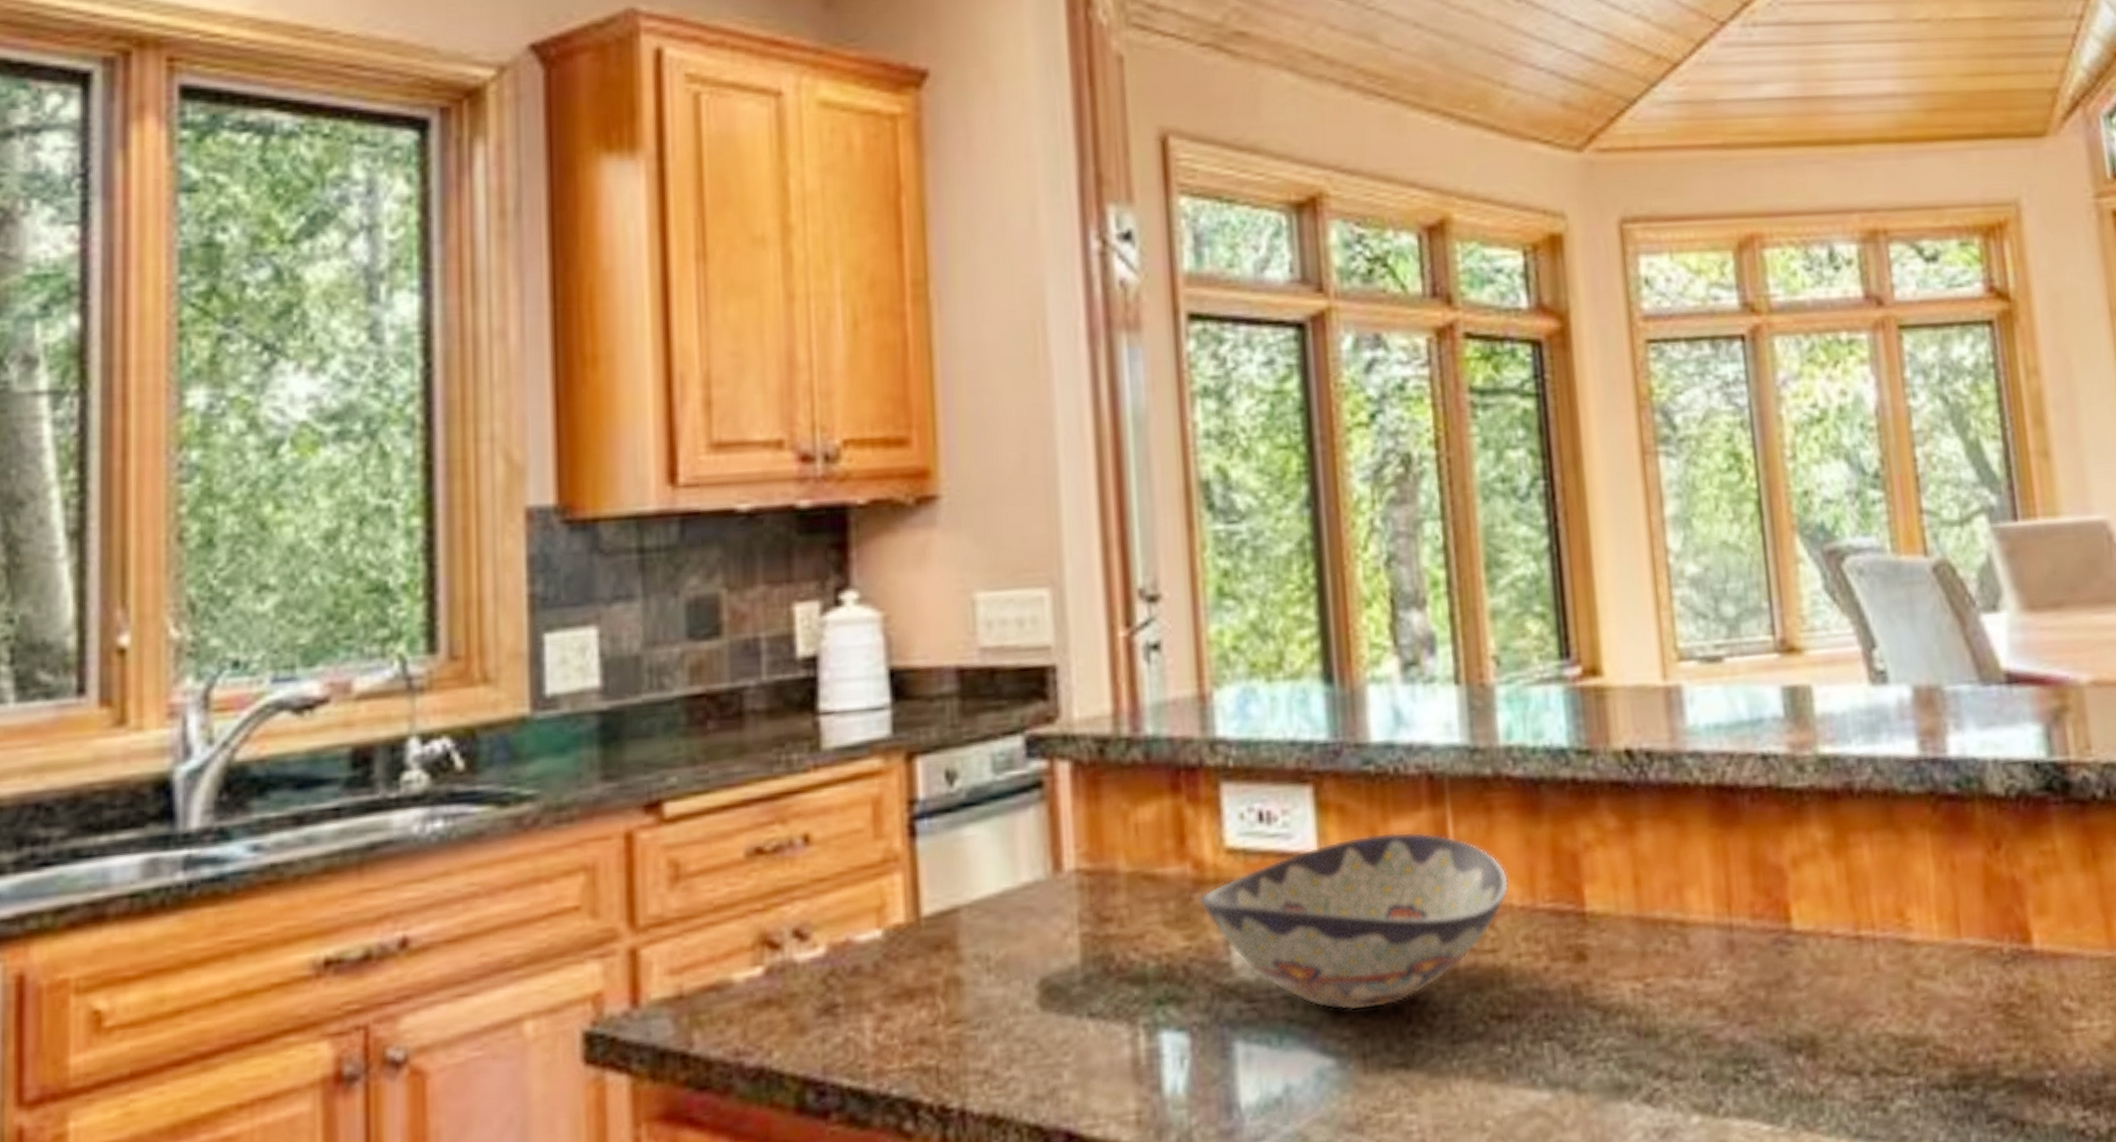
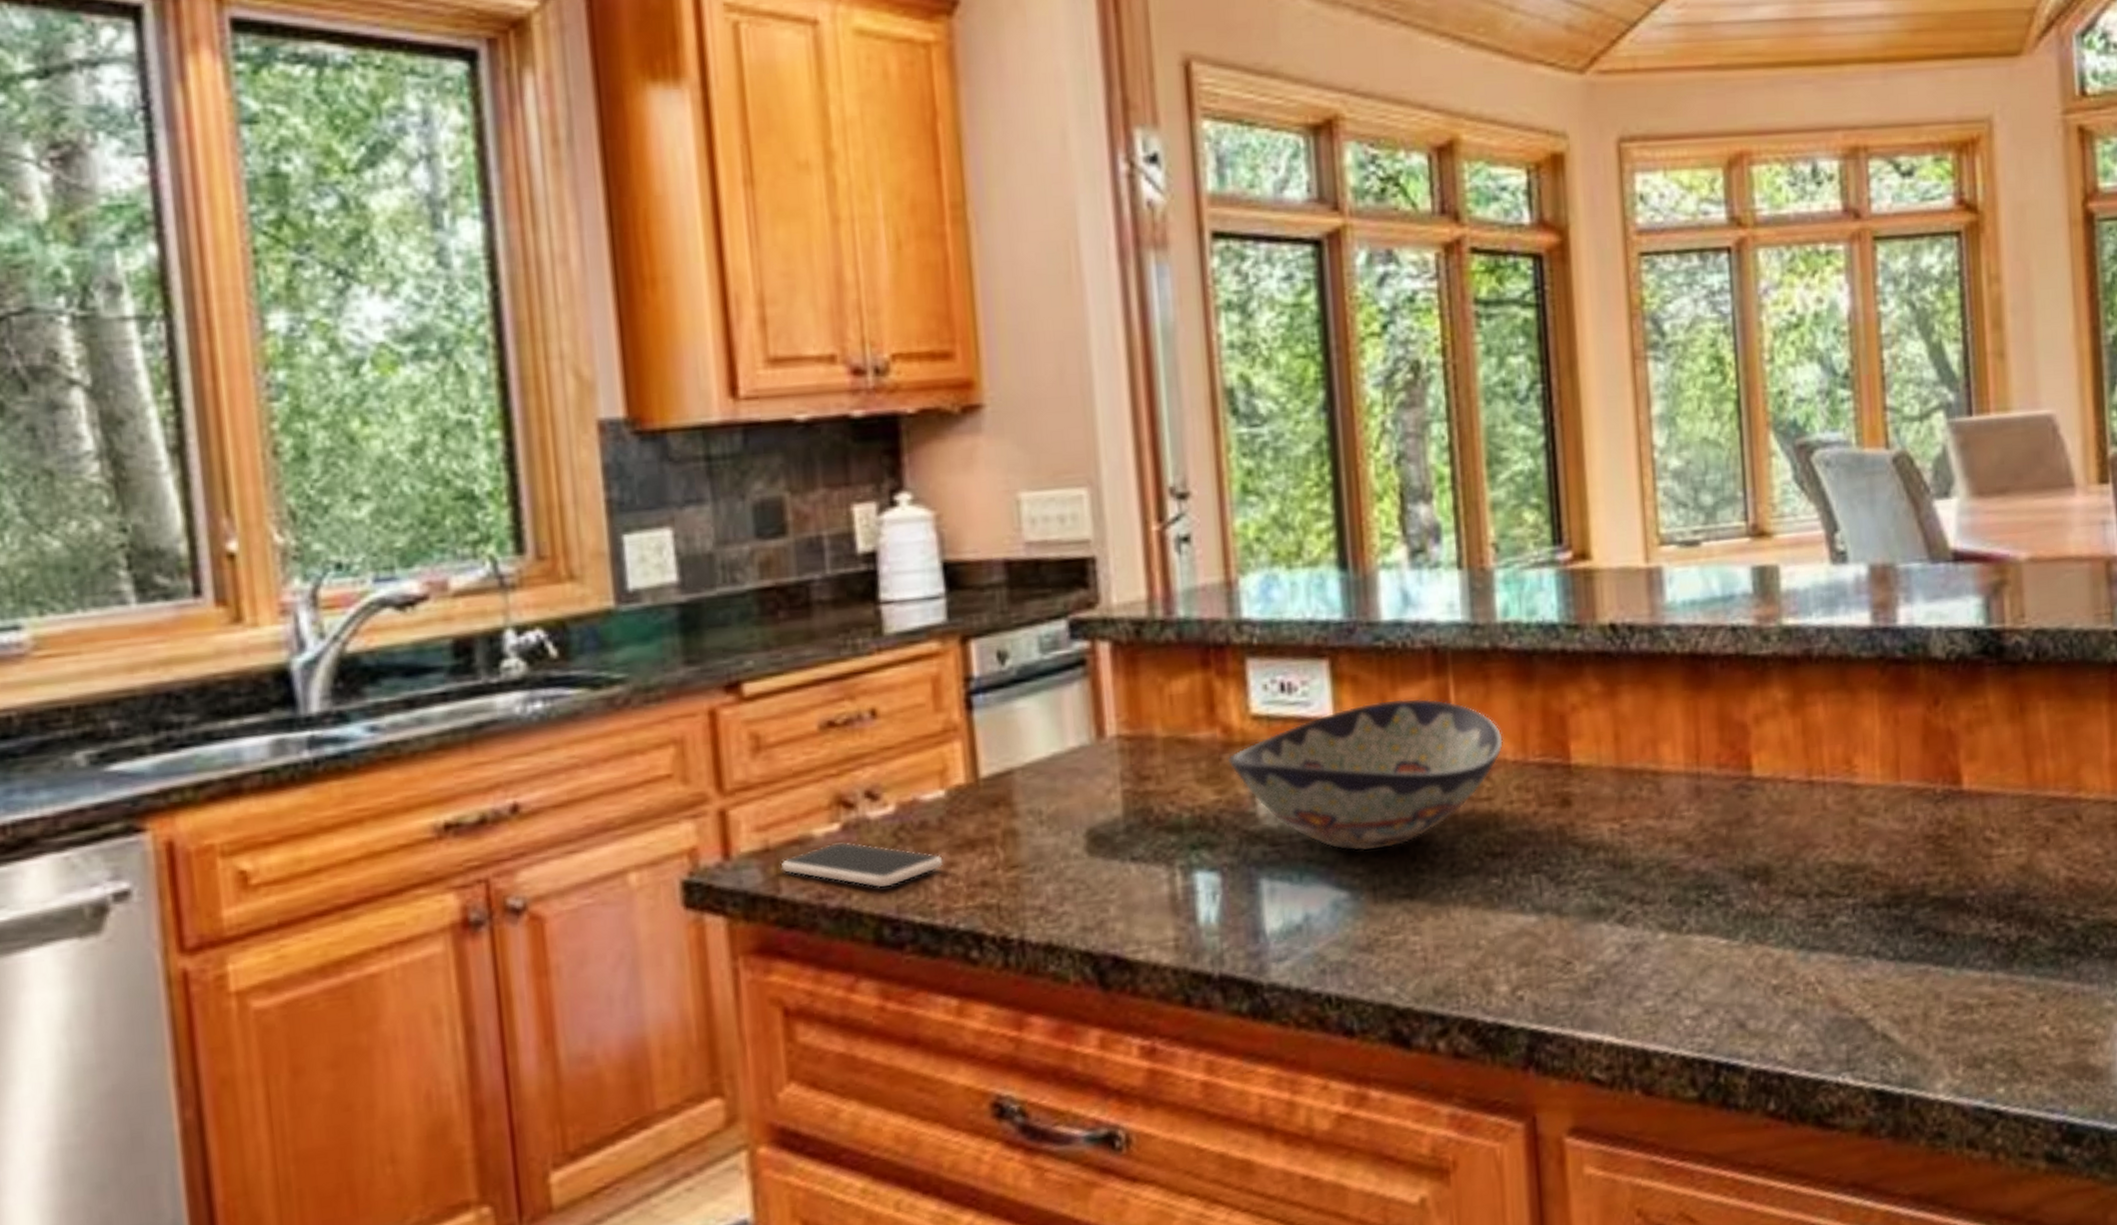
smartphone: none [694,989,877,1045] -> present [781,842,944,888]

